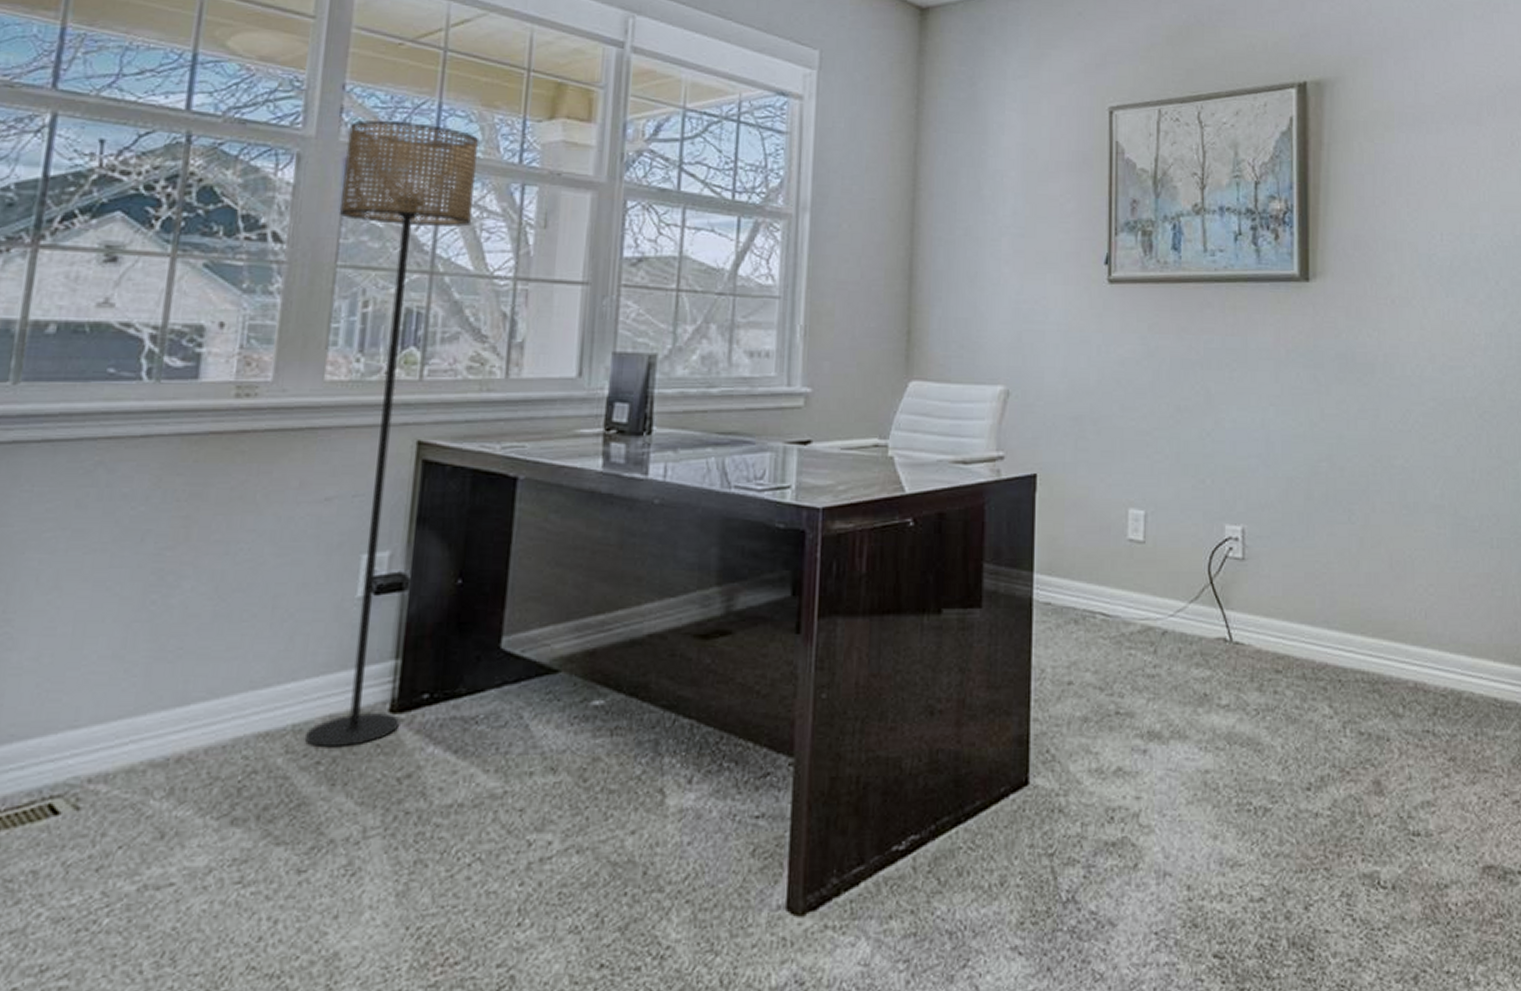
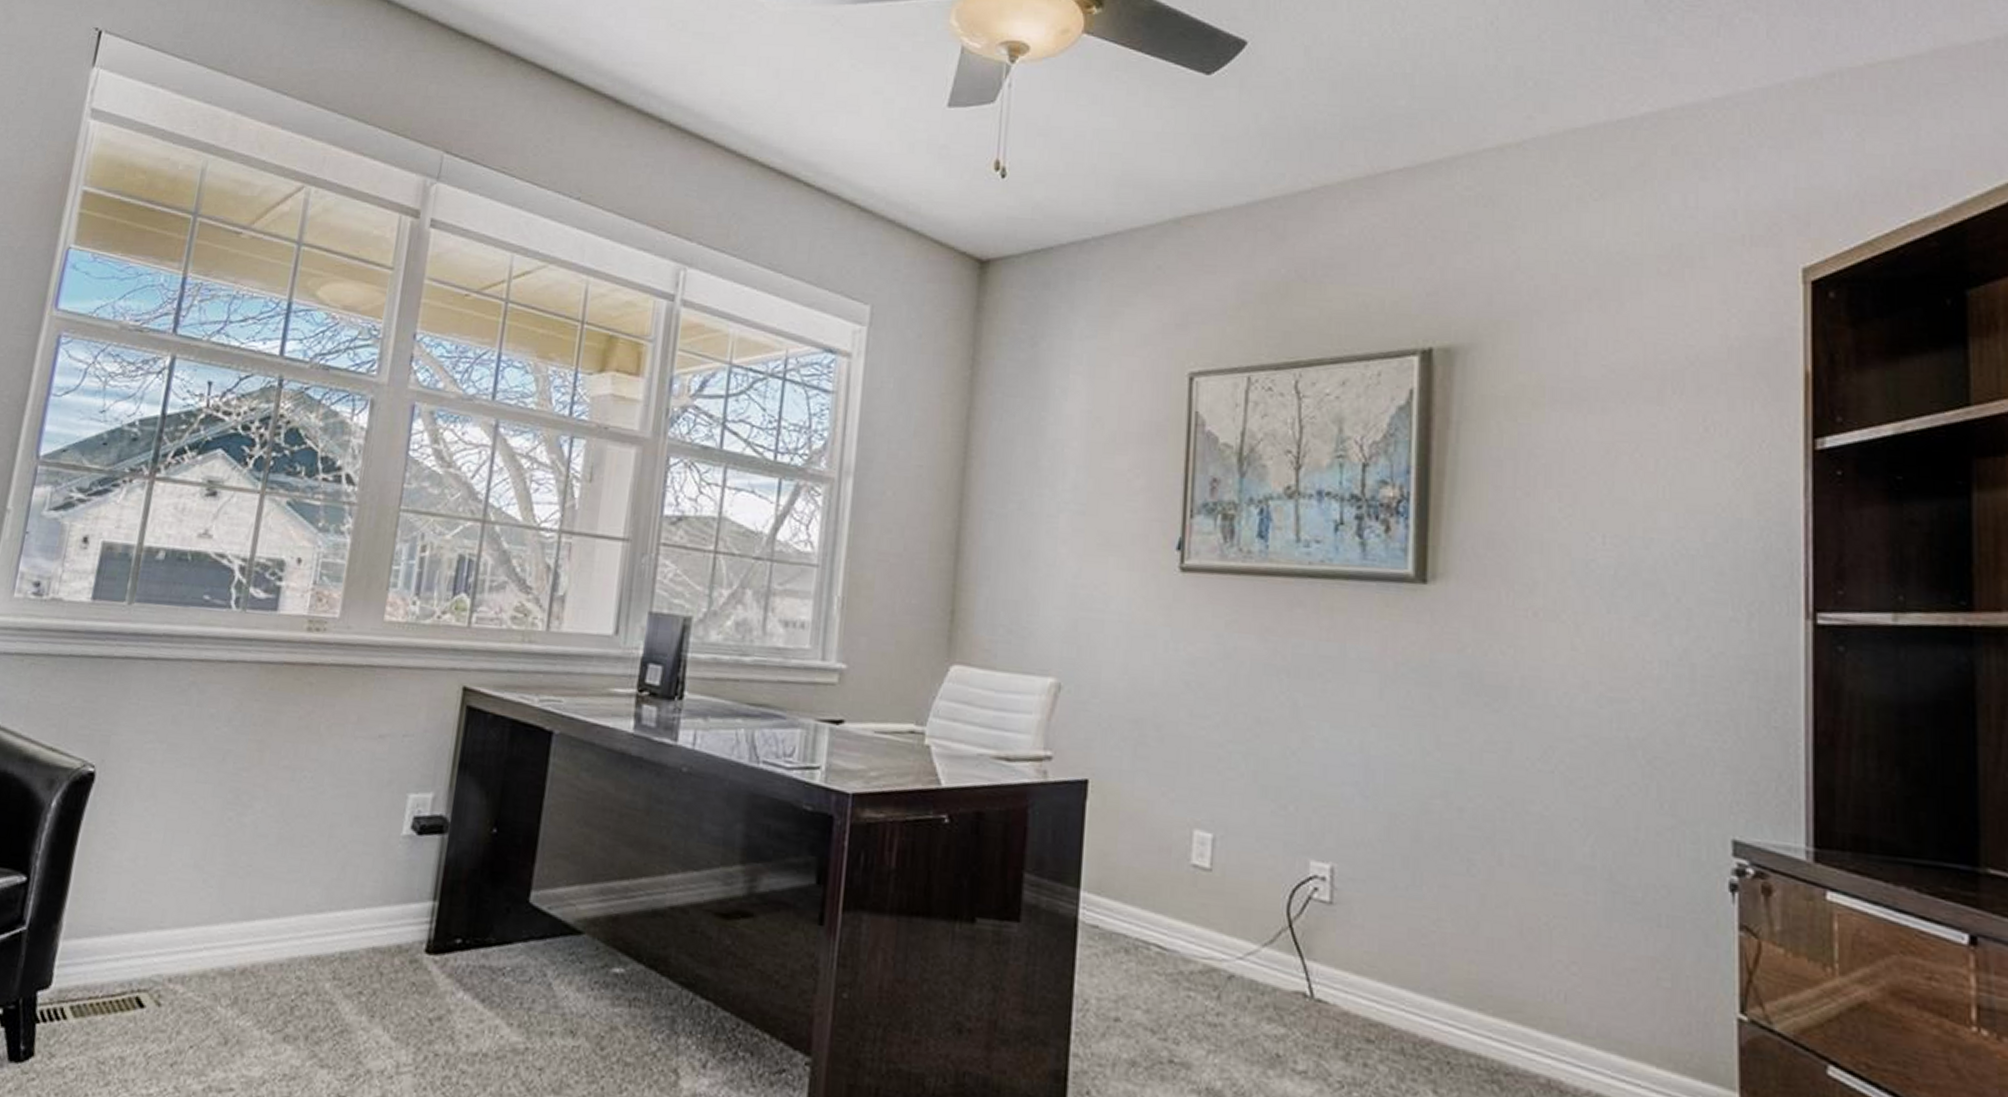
floor lamp: present [304,120,480,748] -> none [350,369,534,982]

